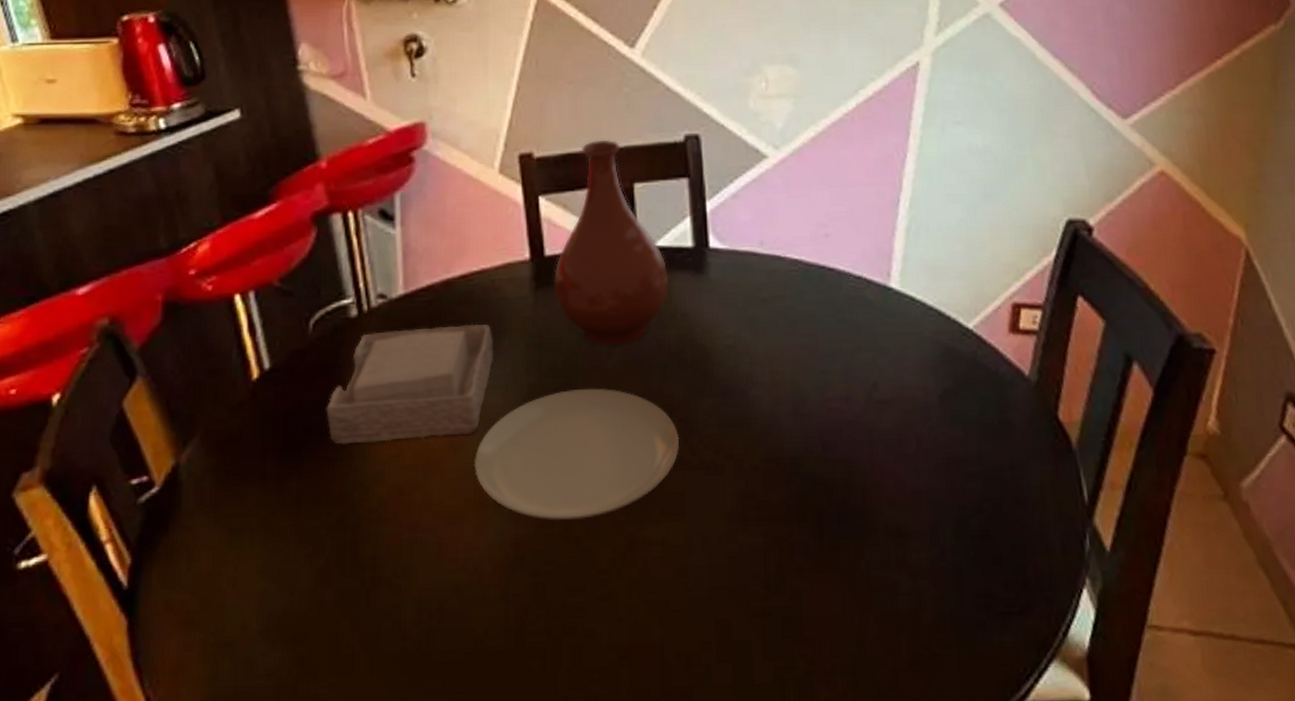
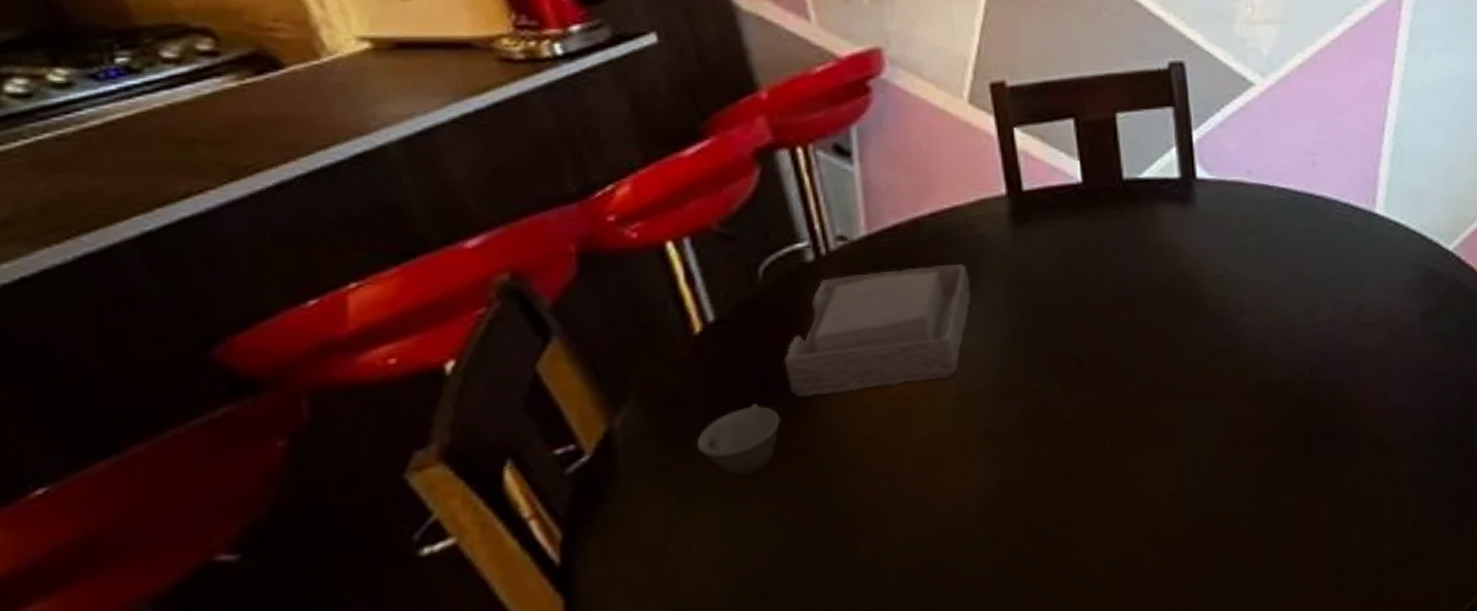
teacup: none [247,448,320,516] -> present [696,404,780,476]
plate: present [473,388,680,521] -> none [953,323,1170,460]
vase: present [553,139,670,346] -> none [1032,67,1157,281]

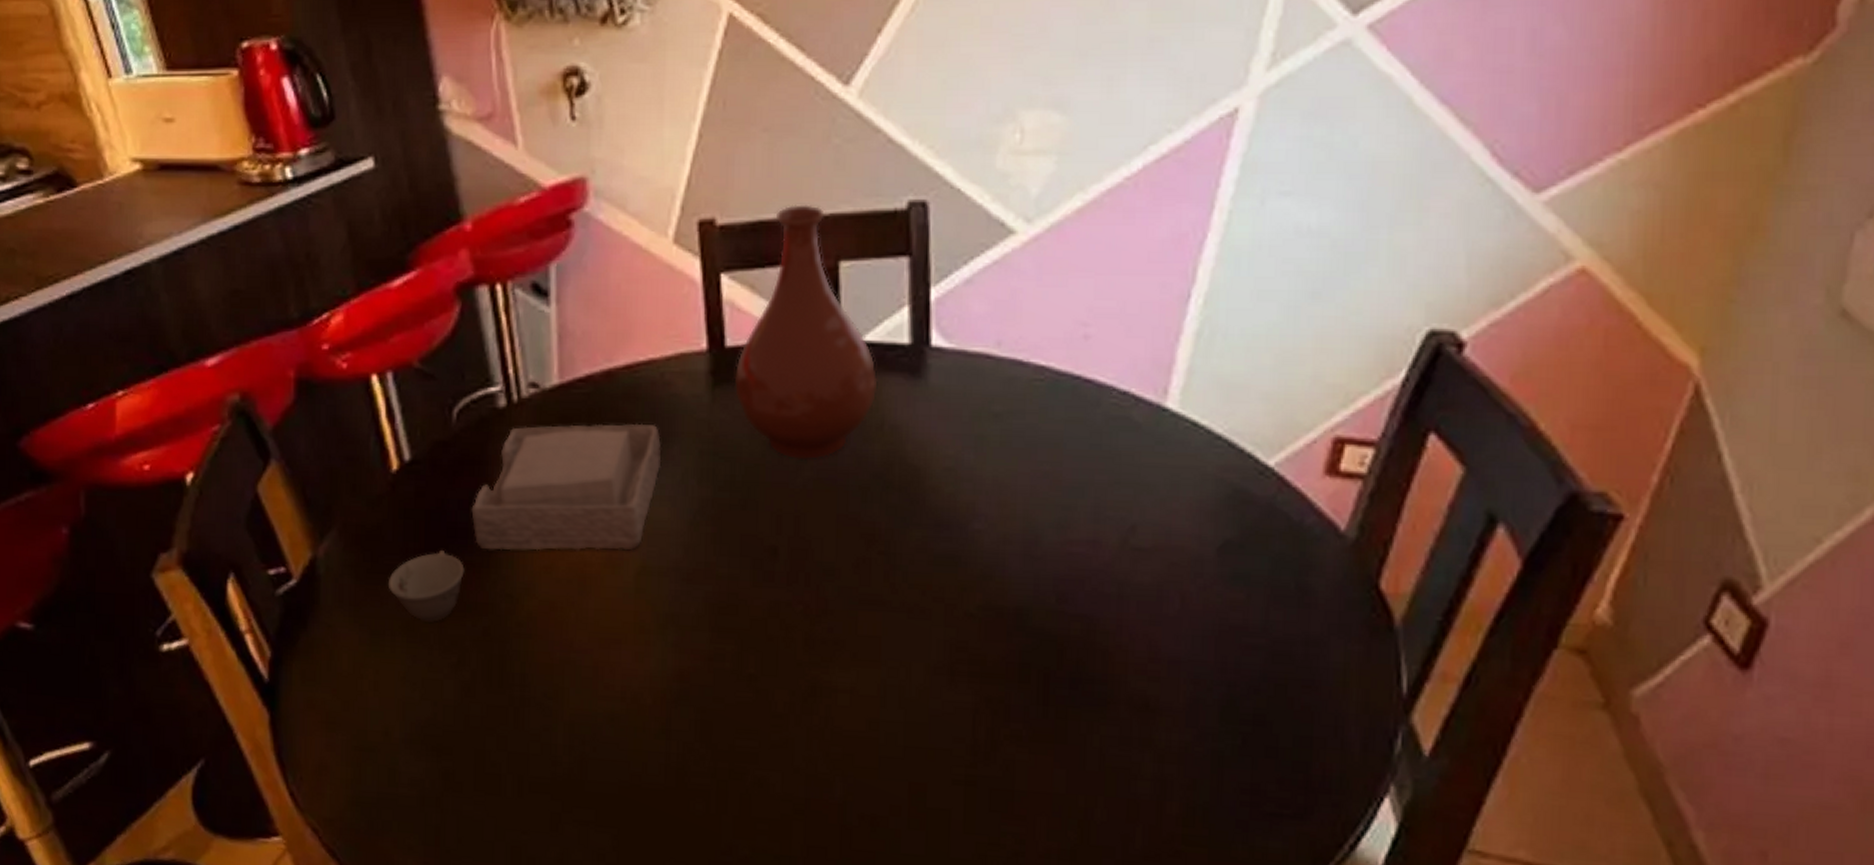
vase: none [1032,67,1157,281] -> present [734,205,878,459]

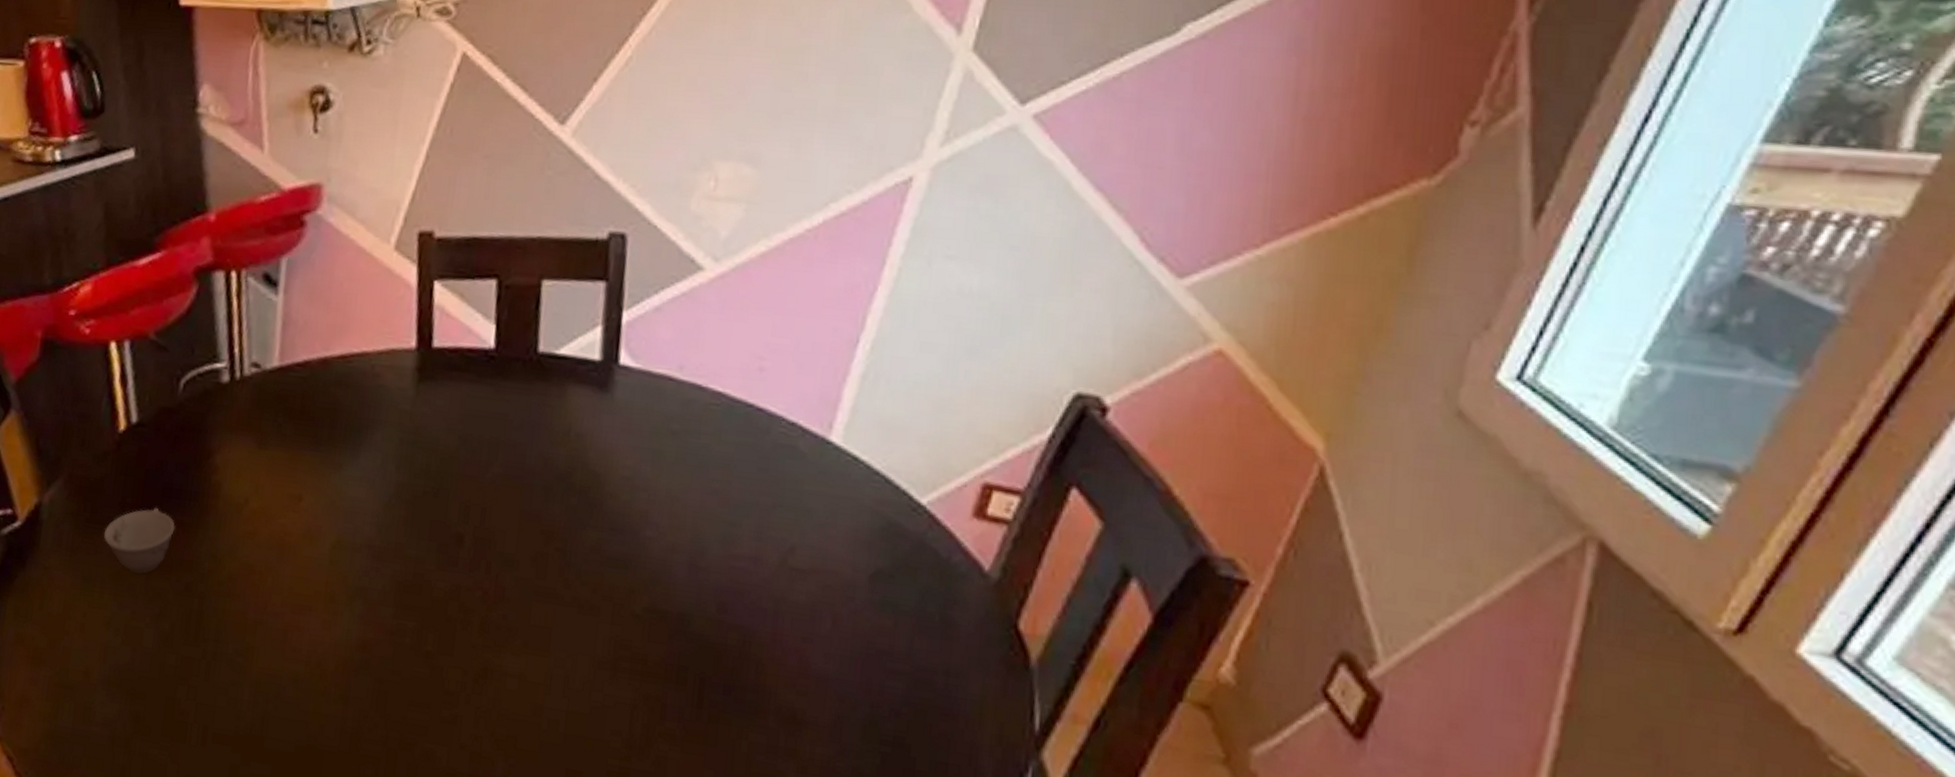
napkin holder: present [471,423,662,551] -> none [187,401,366,524]
vase: present [734,205,878,459] -> none [437,225,569,458]

